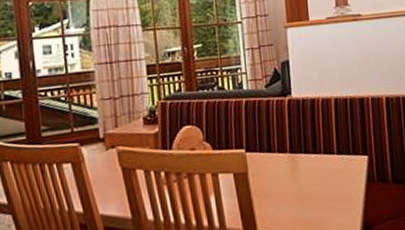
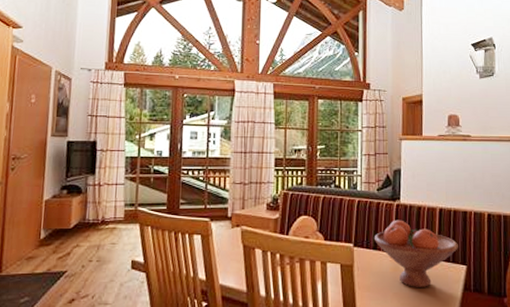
fruit bowl: none [266,116,358,187] -> present [373,220,458,287]

